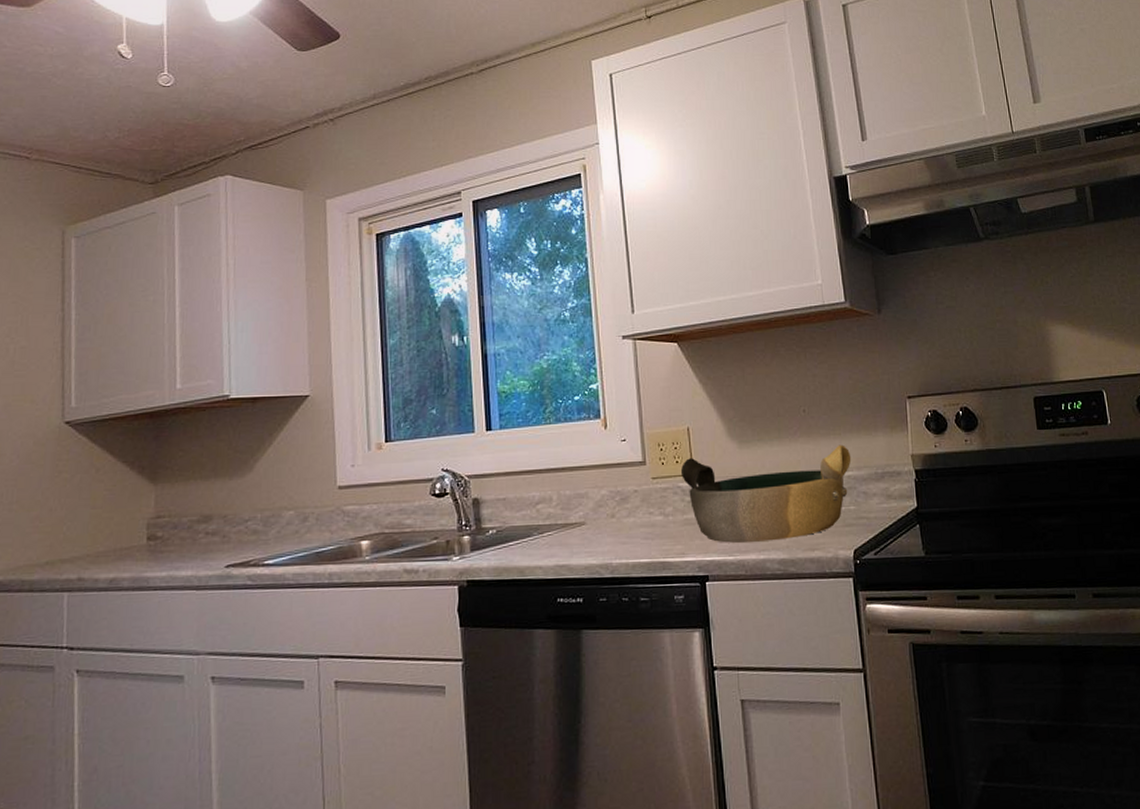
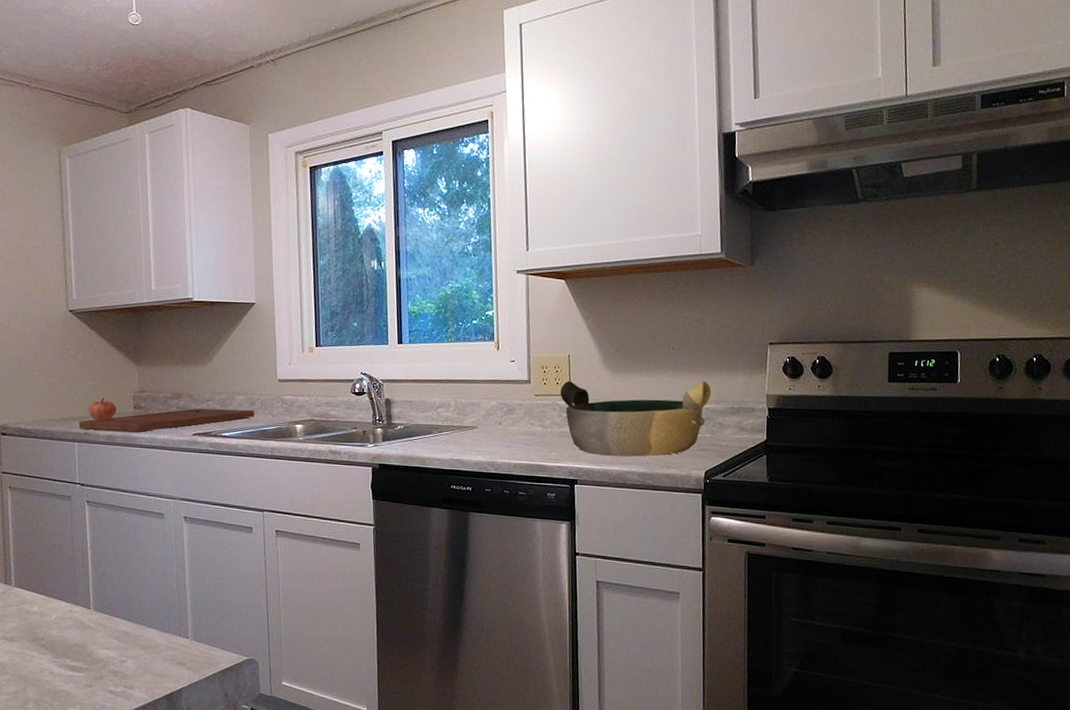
cutting board: none [70,527,308,574] -> present [78,408,255,432]
fruit: none [85,530,124,561] -> present [89,398,116,421]

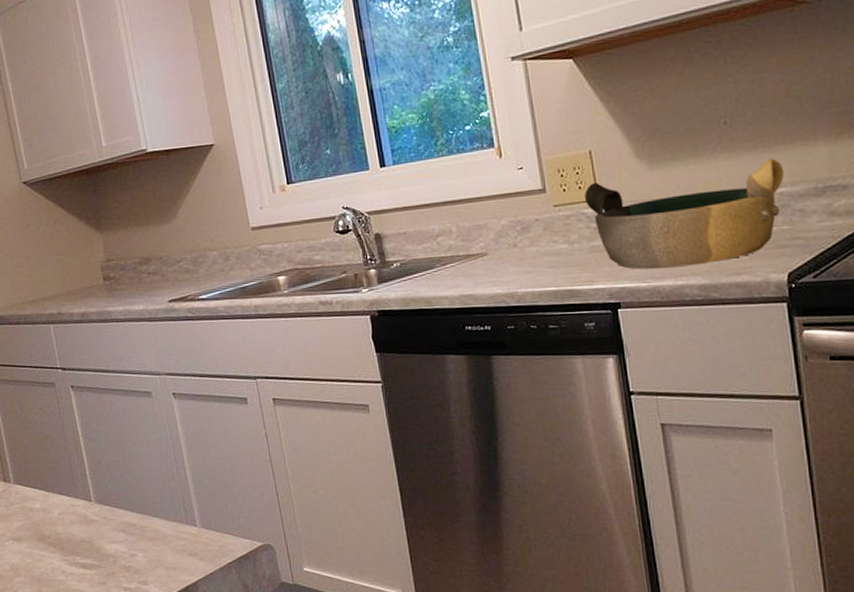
cutting board: present [78,408,255,432] -> none [50,266,231,309]
fruit: present [89,398,116,421] -> none [58,272,86,298]

